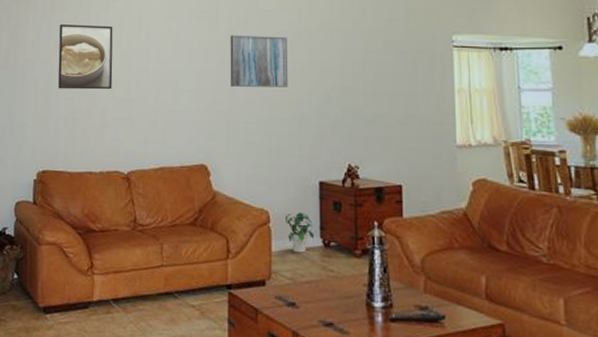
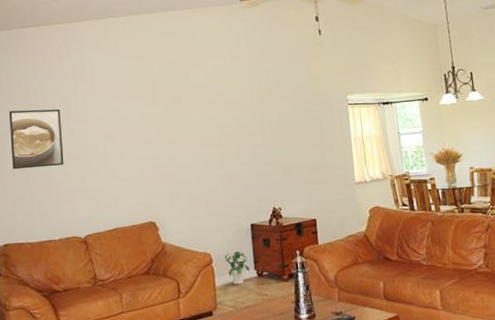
wall art: present [230,35,288,87] -> none [167,107,220,153]

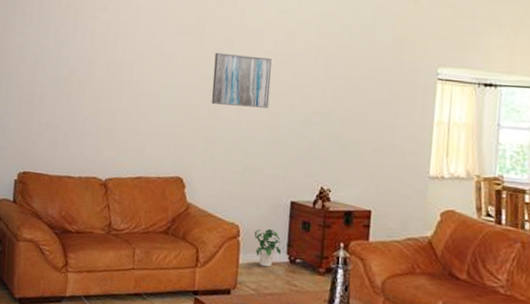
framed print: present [9,108,64,170] -> none [42,31,99,99]
wall art: none [167,107,220,153] -> present [212,52,272,108]

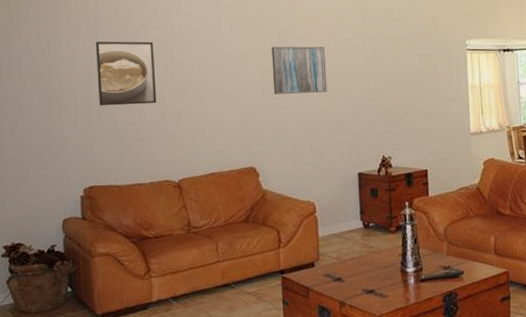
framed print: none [42,31,99,99] -> present [96,41,157,106]
potted plant: present [255,228,281,267] -> none [330,200,355,236]

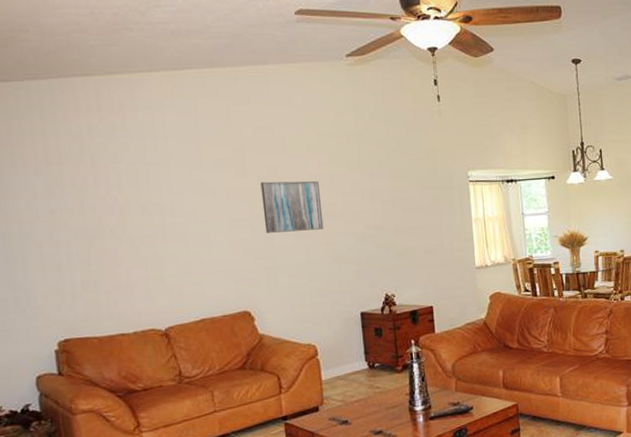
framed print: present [96,41,157,106] -> none [60,179,135,252]

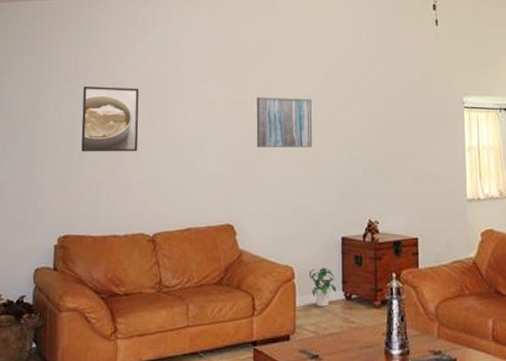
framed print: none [60,179,135,252] -> present [81,87,139,152]
potted plant: none [332,341,360,378] -> present [309,267,336,307]

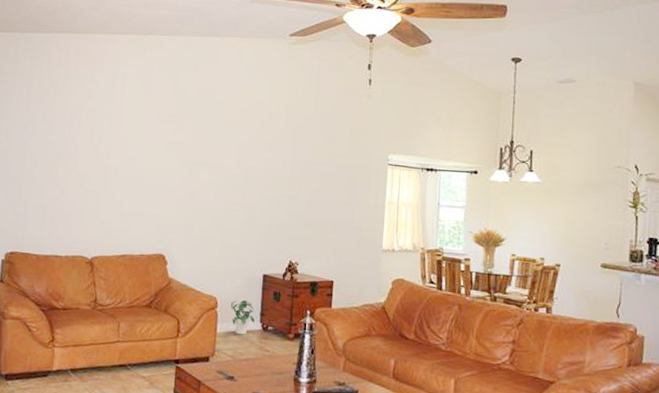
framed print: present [81,87,139,152] -> none [29,117,86,182]
wall art: present [256,97,313,147] -> none [191,139,246,190]

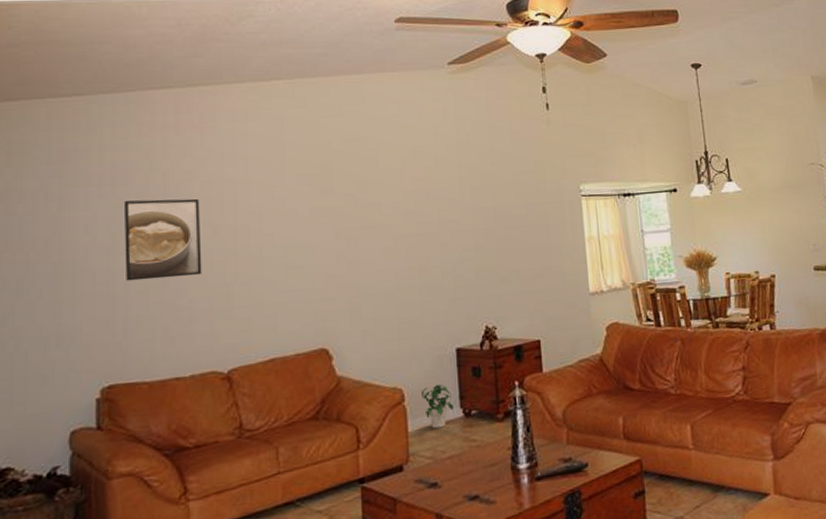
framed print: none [29,117,86,182] -> present [125,198,202,281]

